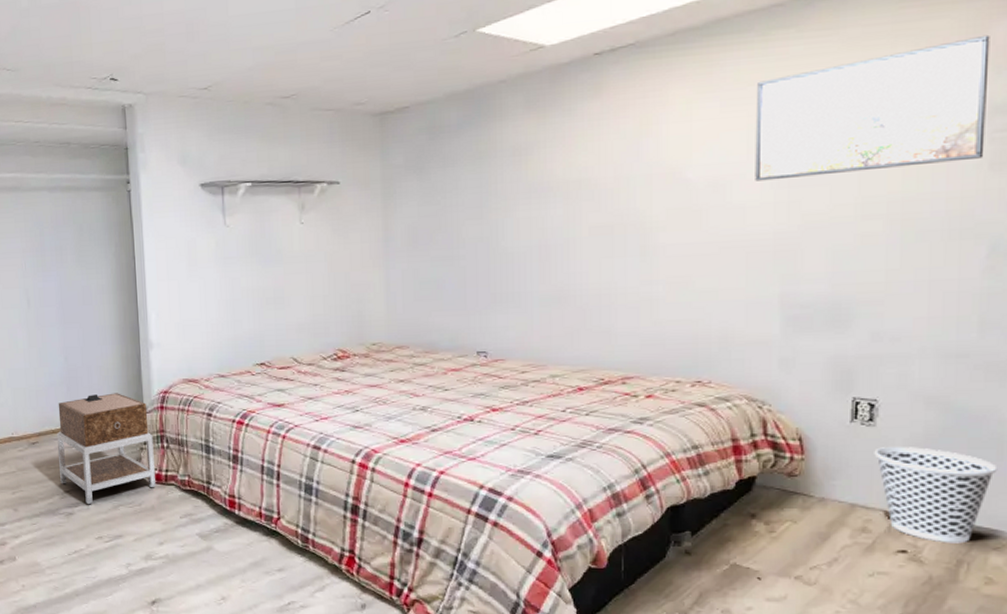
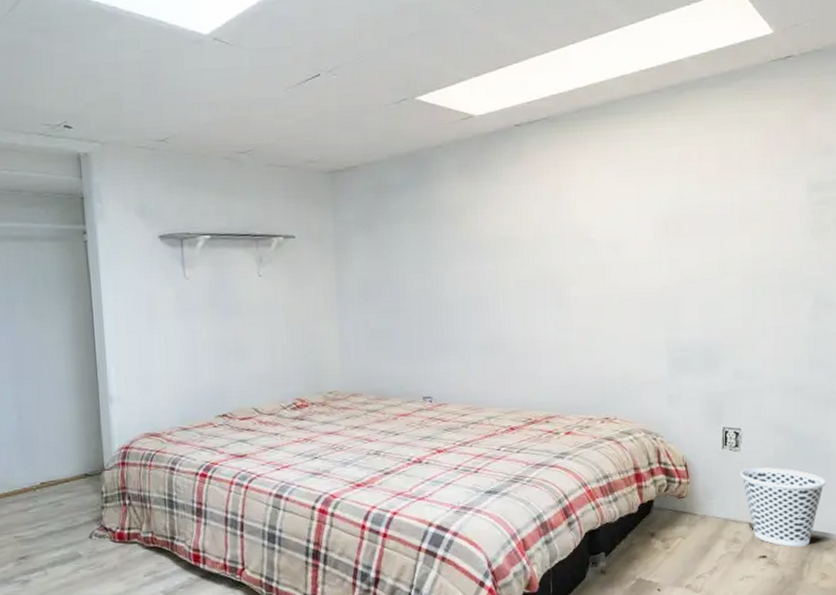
nightstand: present [56,393,156,505] -> none [10,450,118,570]
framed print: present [755,34,990,181] -> none [643,125,808,242]

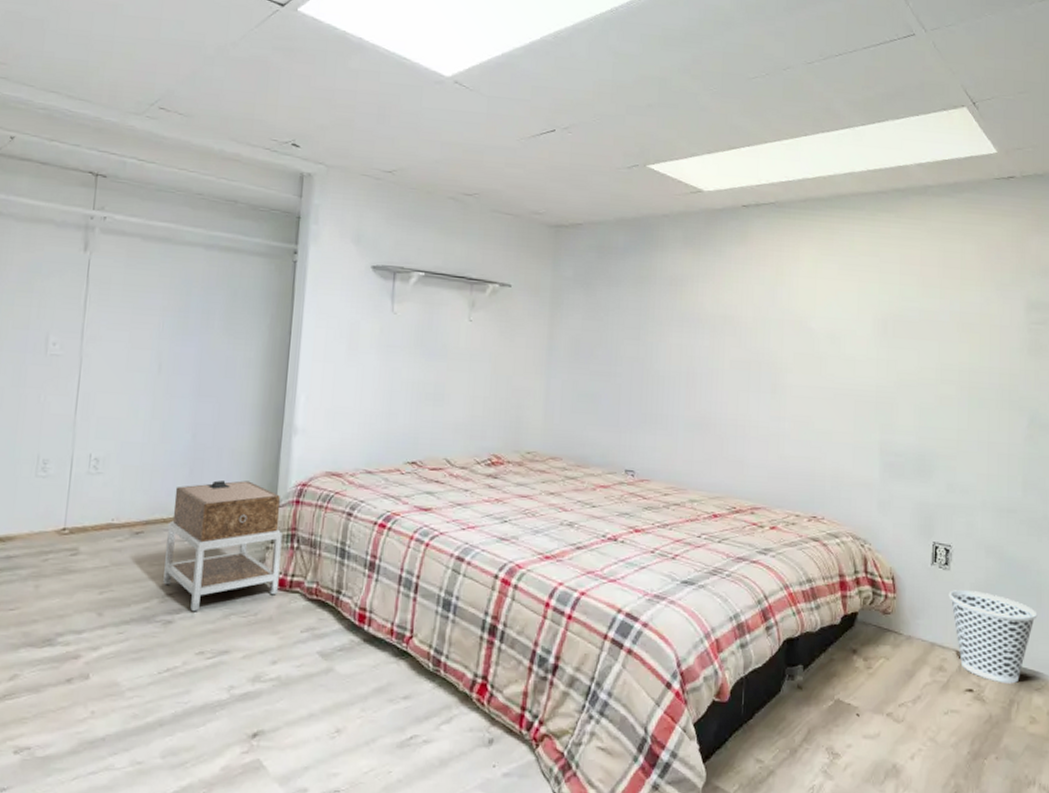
nightstand: none [10,450,118,570] -> present [163,480,283,612]

